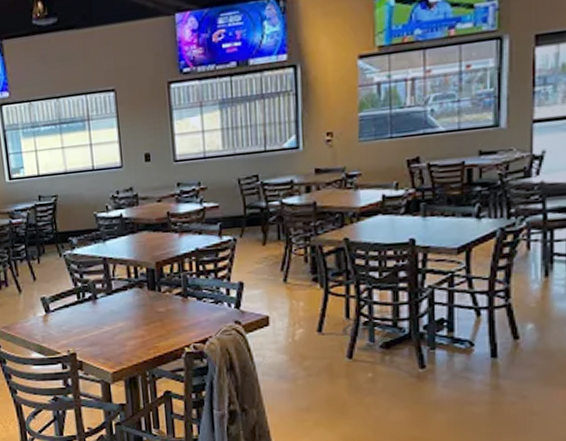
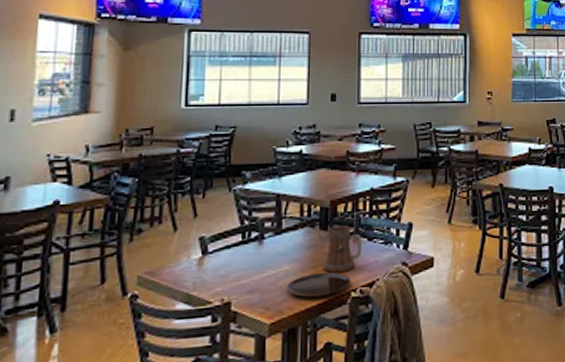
plate: none [123,329,183,352] -> present [286,272,350,298]
beer mug: none [155,286,192,330] -> present [323,225,362,273]

